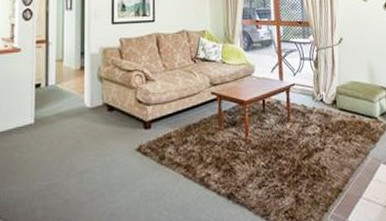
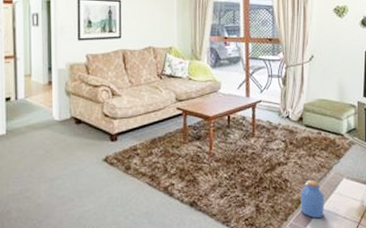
jar: none [339,166,365,209] -> present [300,179,325,219]

